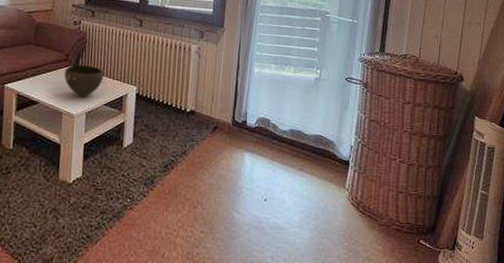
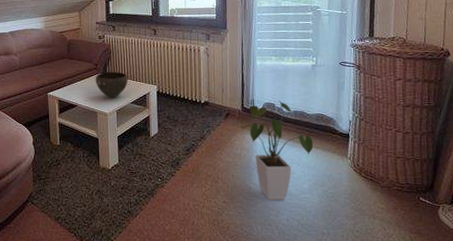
house plant: none [229,116,309,234] -> present [241,101,314,200]

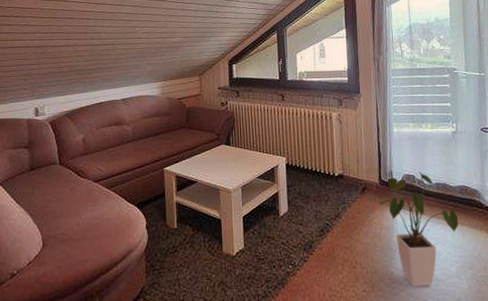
bowl: present [95,72,129,98] -> none [217,142,255,173]

